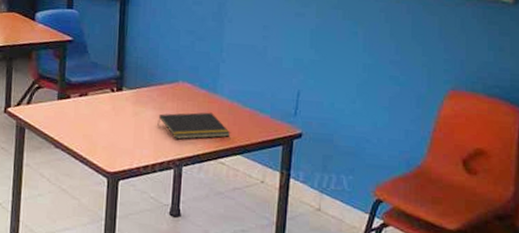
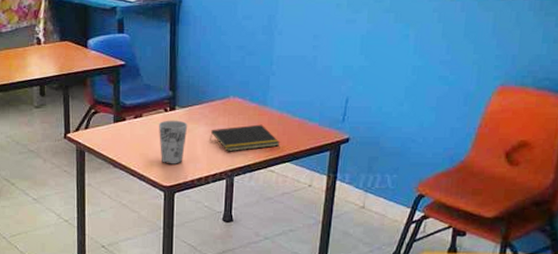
cup: none [104,101,135,149] -> present [158,120,188,164]

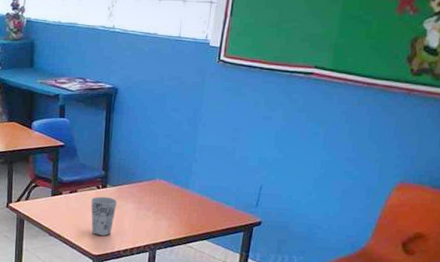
notepad: present [210,124,281,152] -> none [136,204,200,228]

